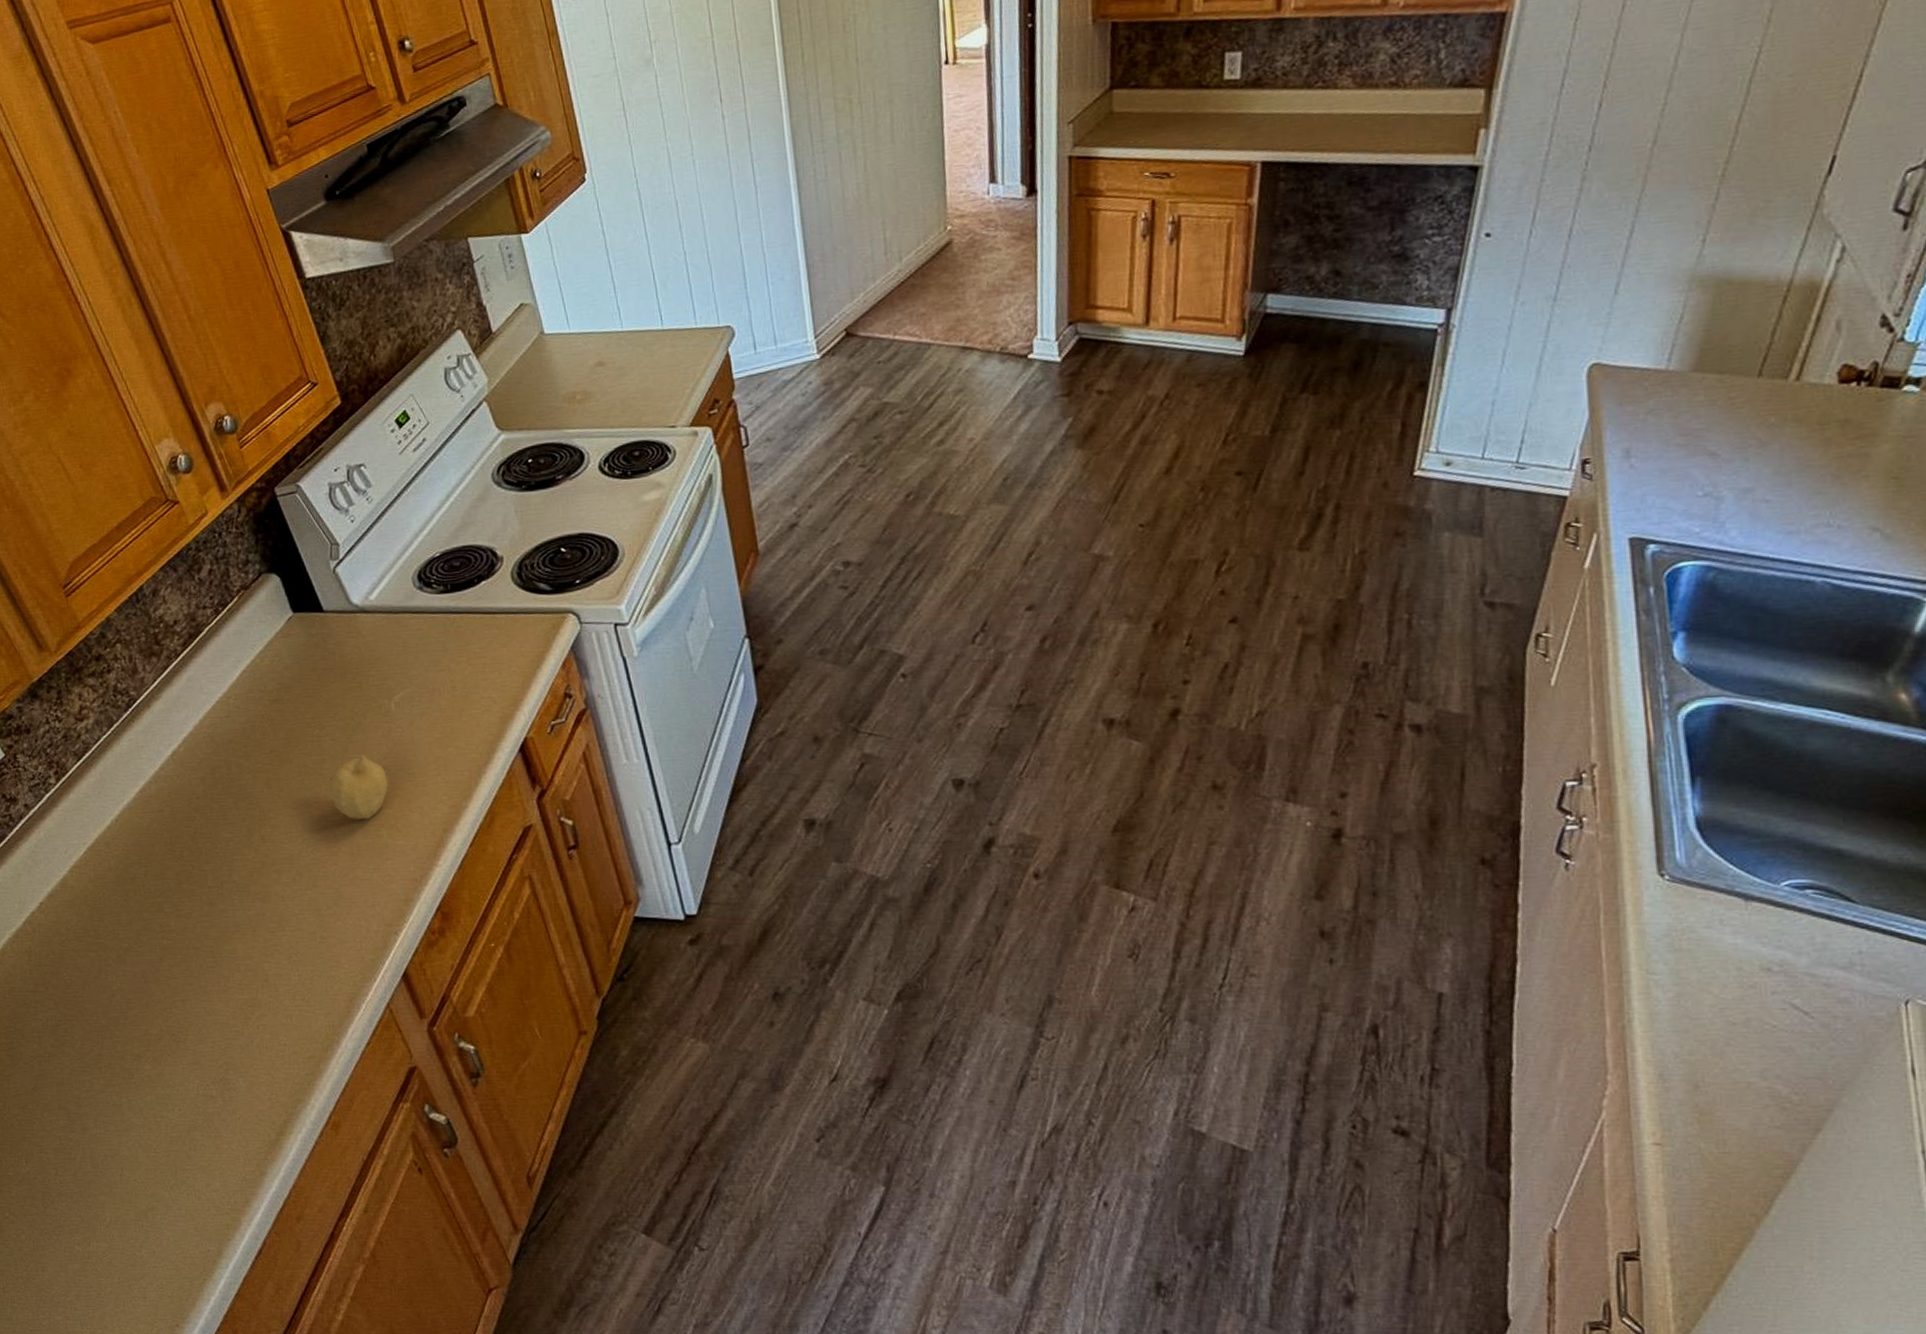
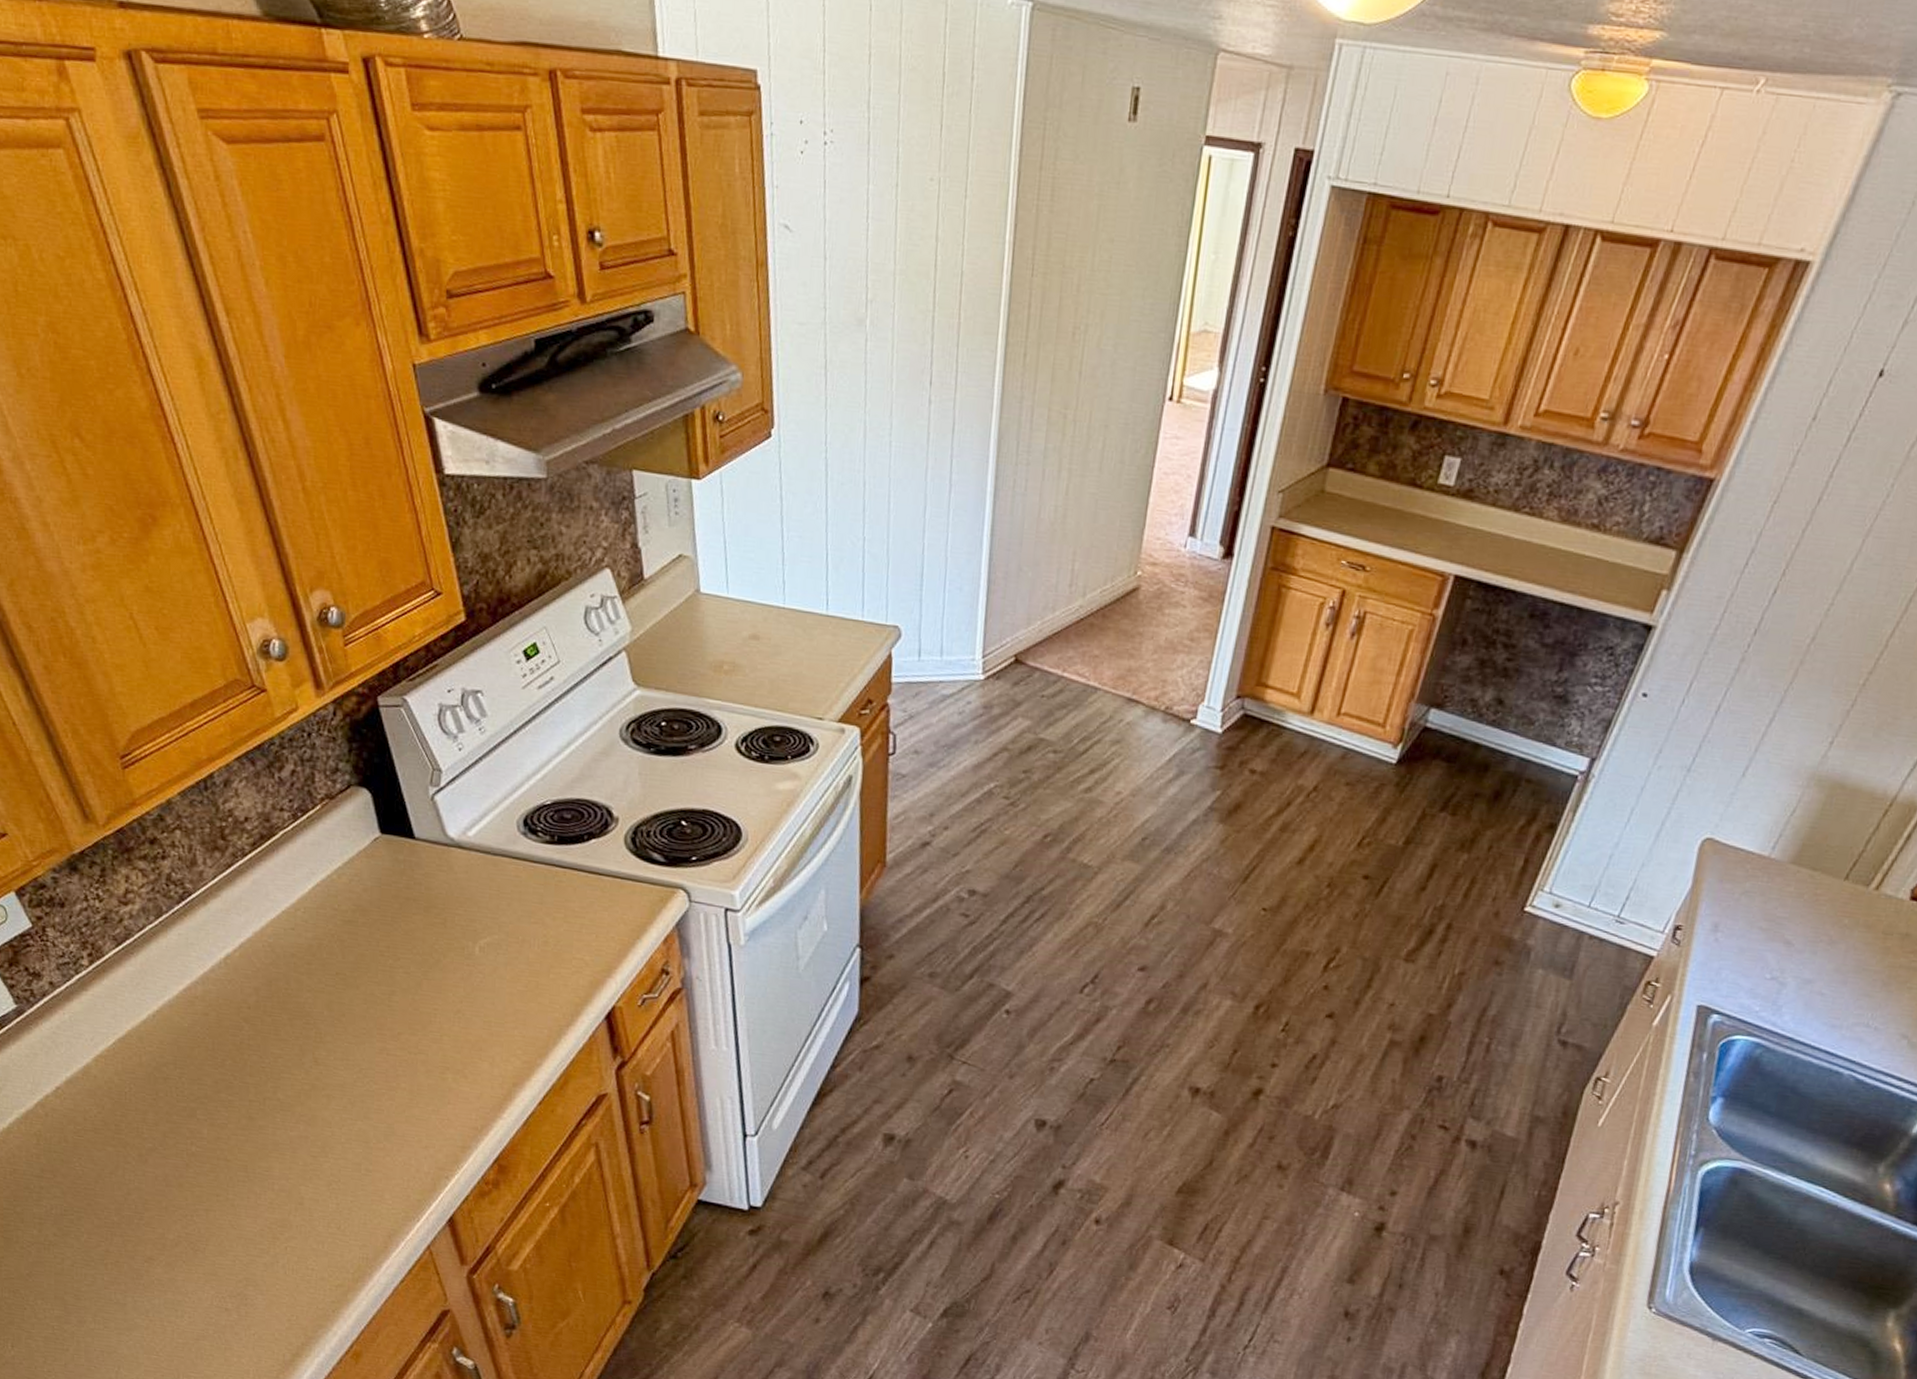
fruit: present [328,754,389,820] -> none [395,993,462,1061]

